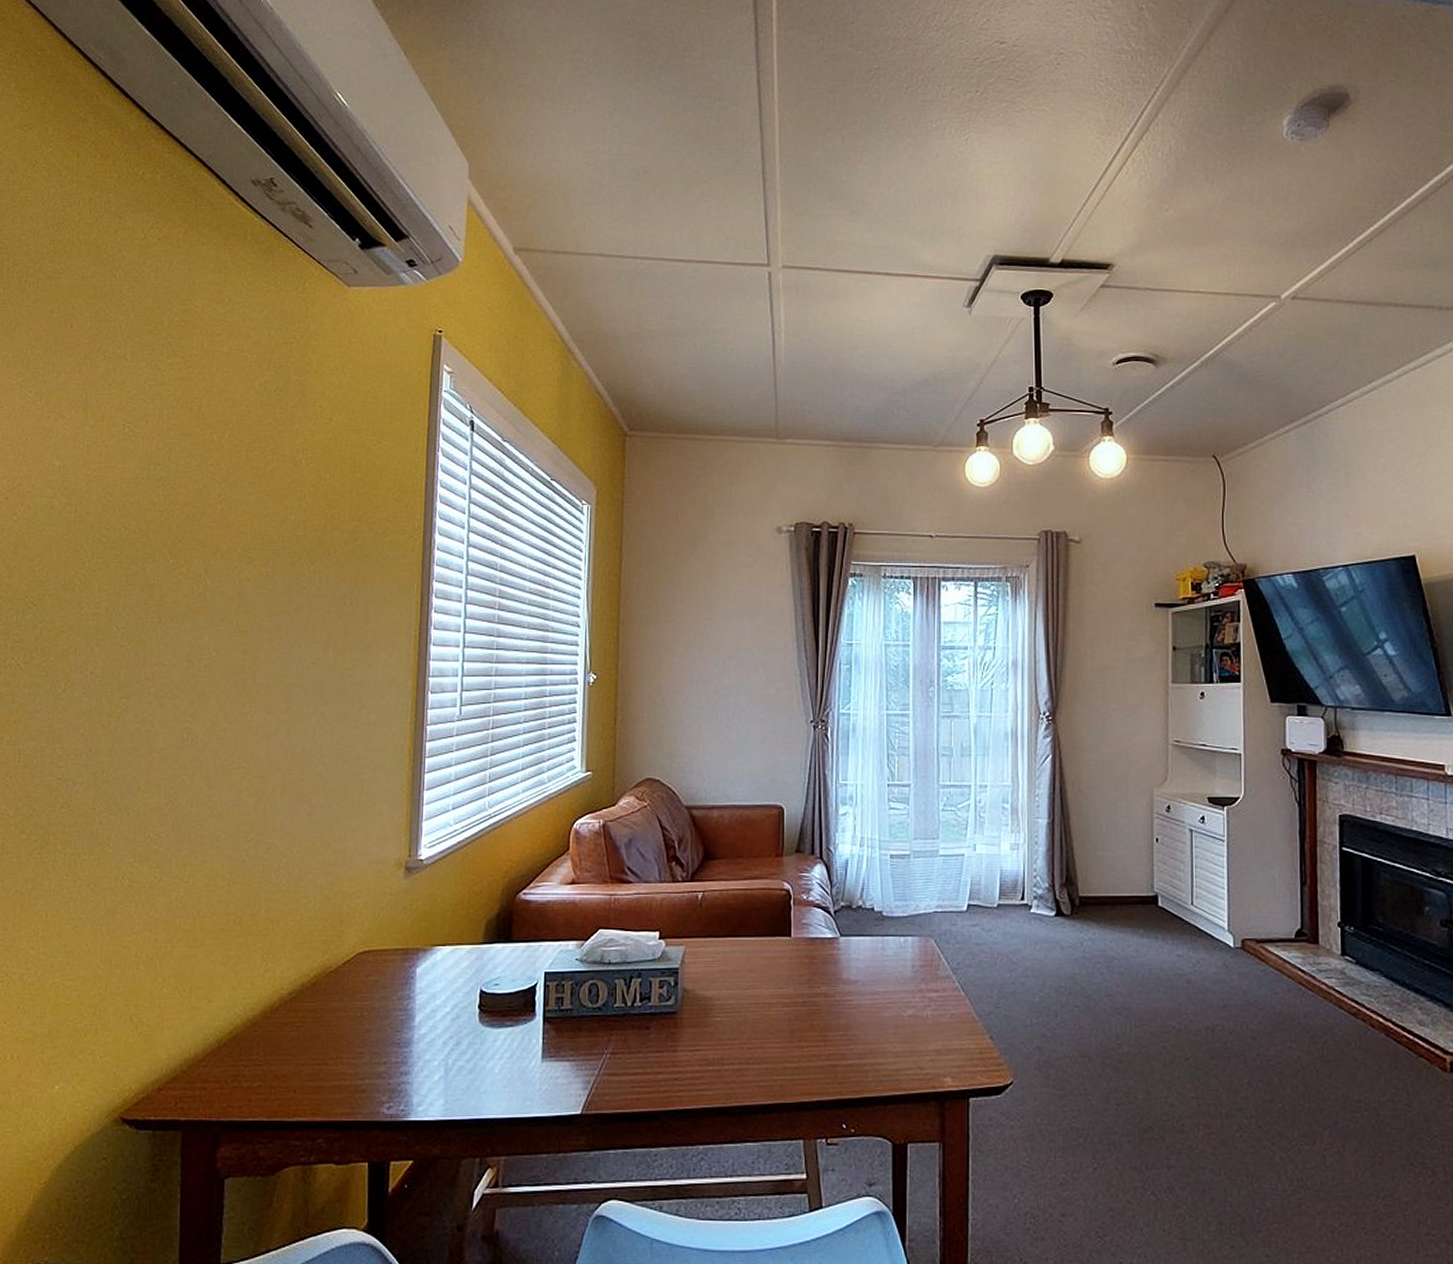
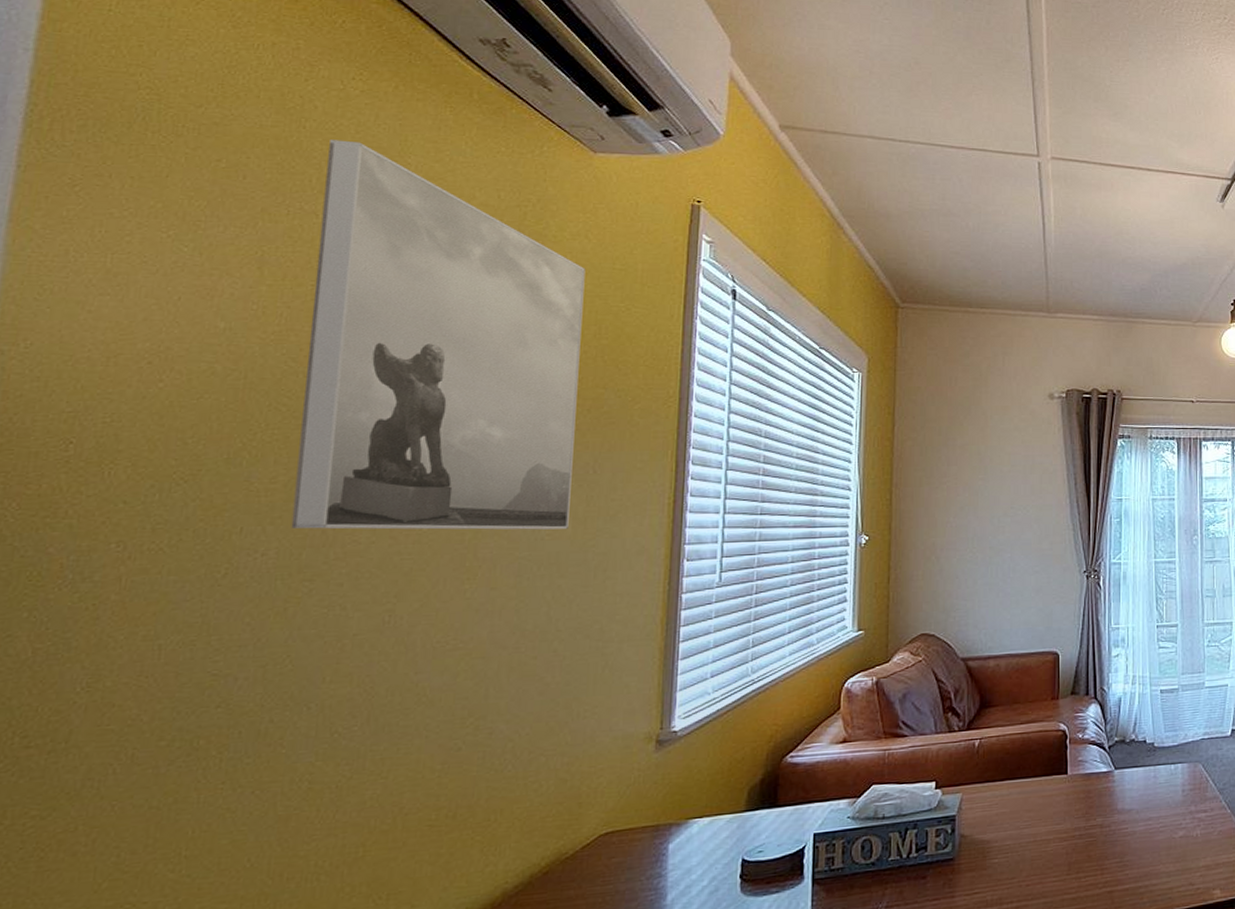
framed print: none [112,287,342,658] -> present [291,139,586,530]

